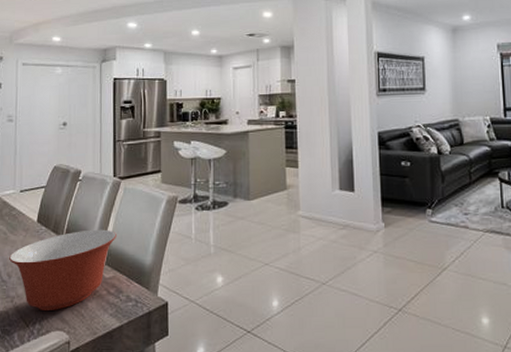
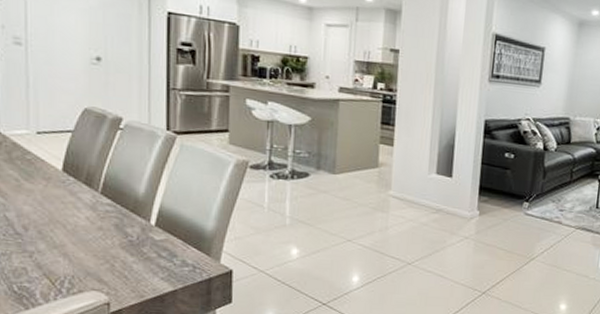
mixing bowl: present [9,229,116,310] -> none [24,186,170,270]

